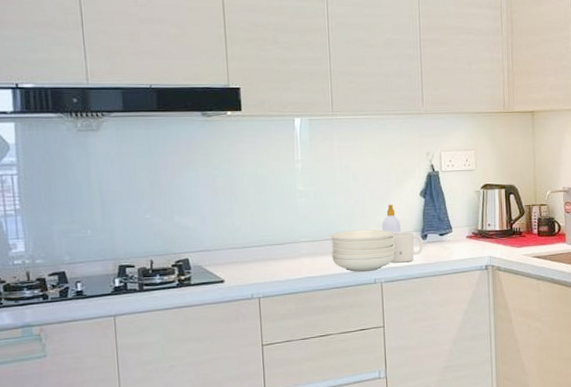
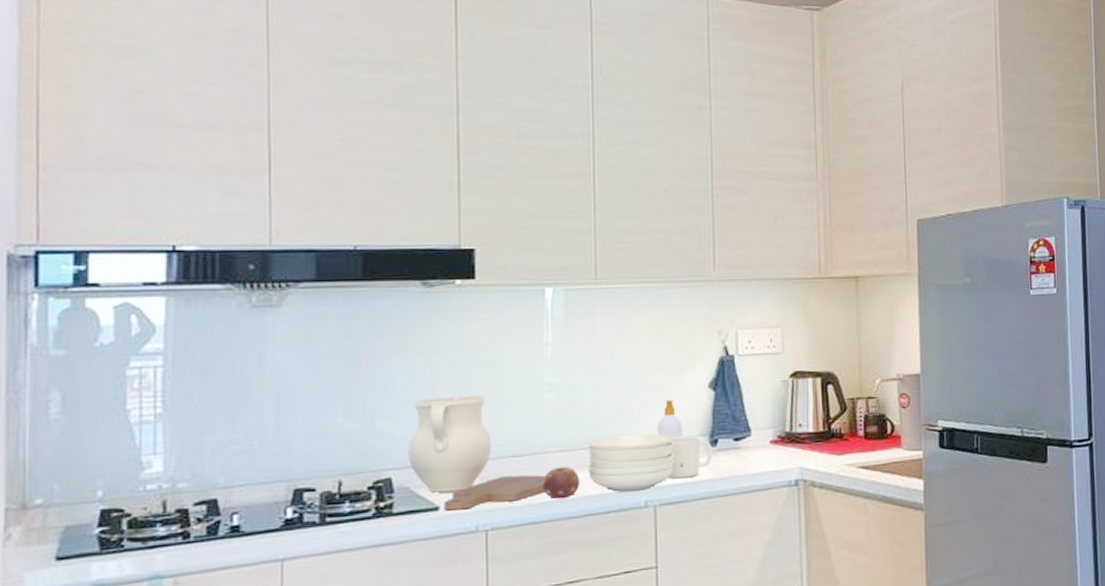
ceramic jug: none [199,199,260,270] -> present [408,395,492,493]
cutting board: none [227,258,301,283] -> present [444,474,546,511]
fruit: none [298,252,326,277] -> present [542,466,579,500]

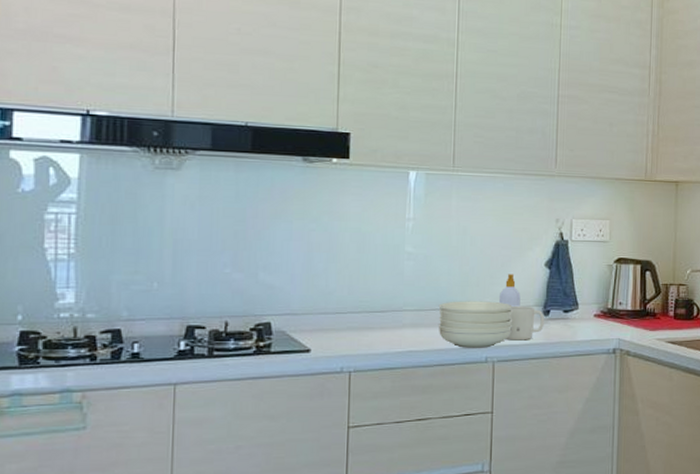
ceramic jug: present [408,395,492,493] -> none [285,257,357,337]
cutting board: present [444,474,546,511] -> none [314,327,402,353]
fruit: present [542,466,579,500] -> none [399,323,431,351]

